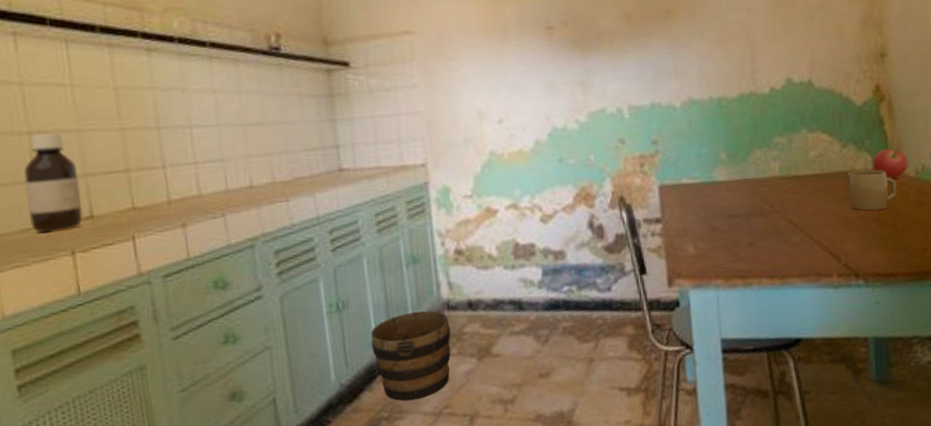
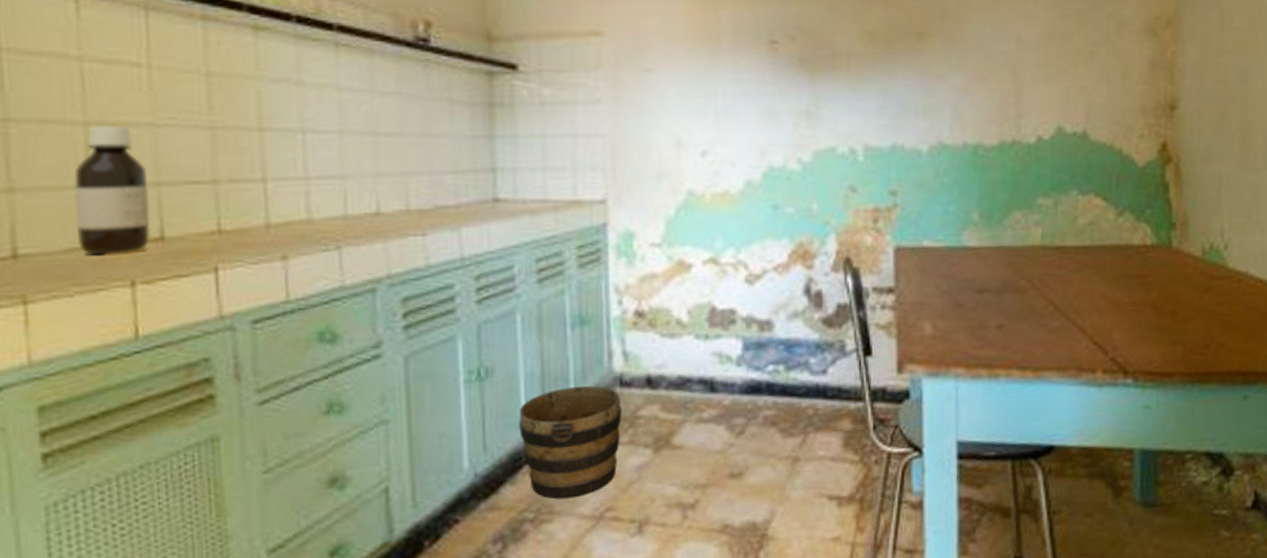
mug: present [847,169,897,211] -> none [1121,244,1179,295]
fruit: present [872,148,909,179] -> none [1152,221,1195,258]

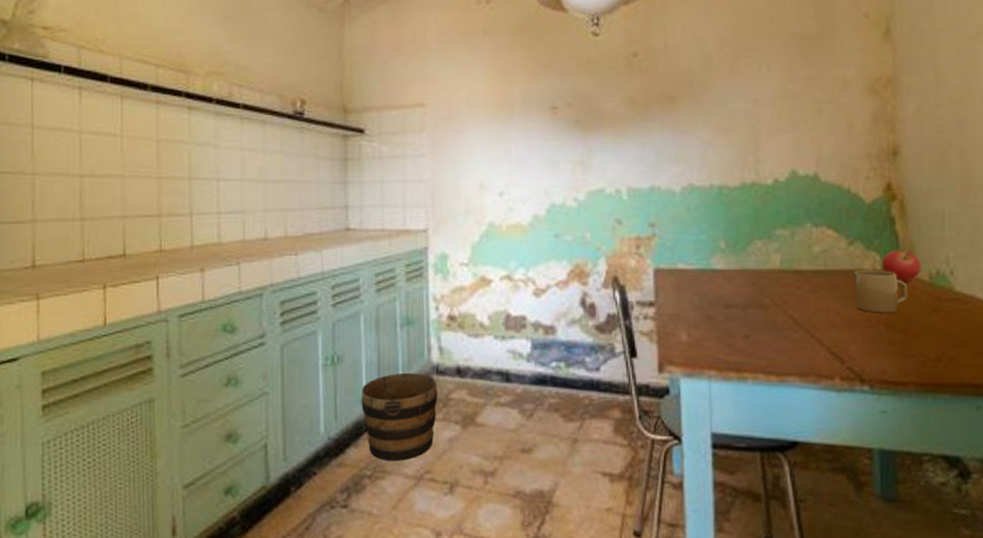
bottle: present [74,125,151,256] -> none [71,177,118,267]
mug: none [1121,244,1179,295] -> present [853,270,908,313]
fruit: none [1152,221,1195,258] -> present [881,249,922,282]

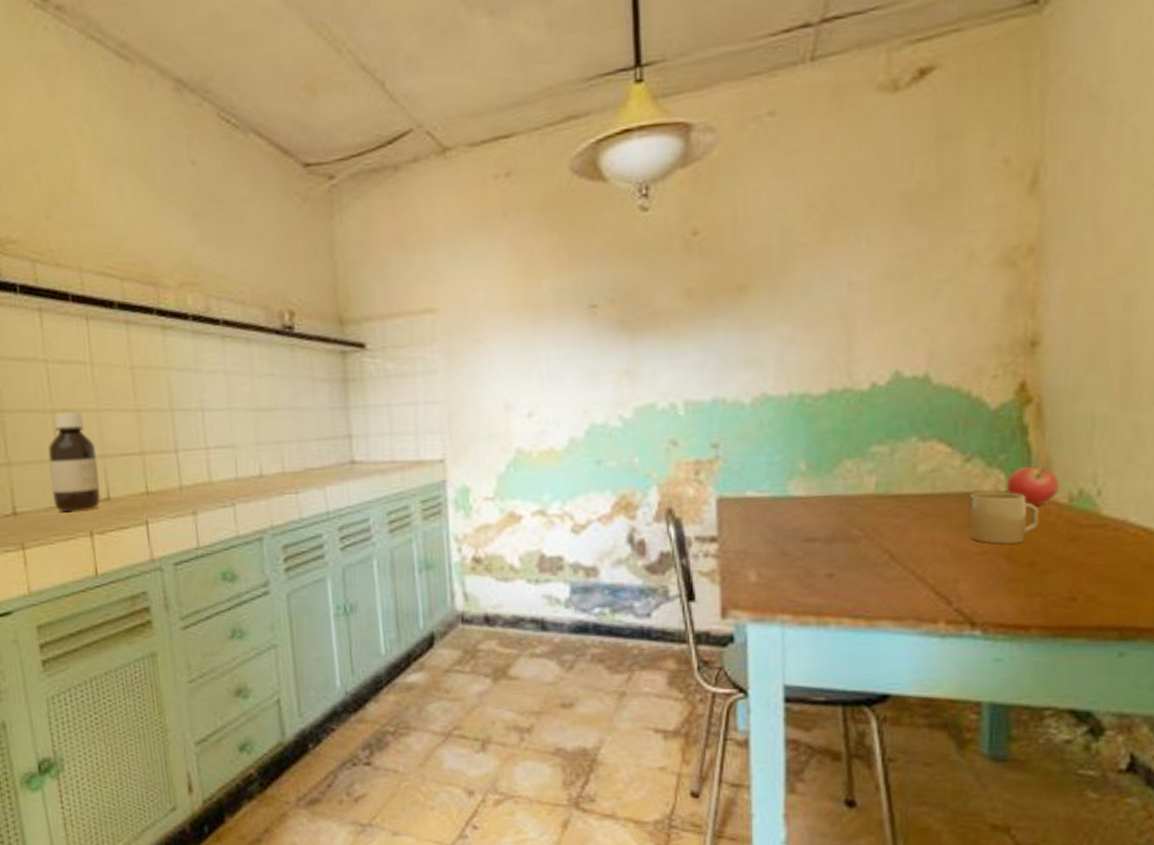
bottle: none [71,177,118,267] -> present [47,412,101,513]
bucket: present [361,372,438,461] -> none [378,621,465,717]

